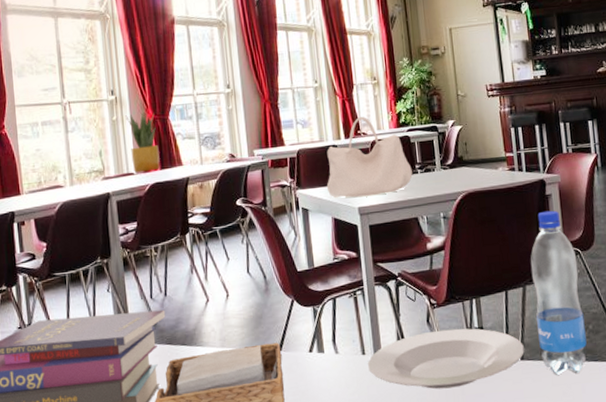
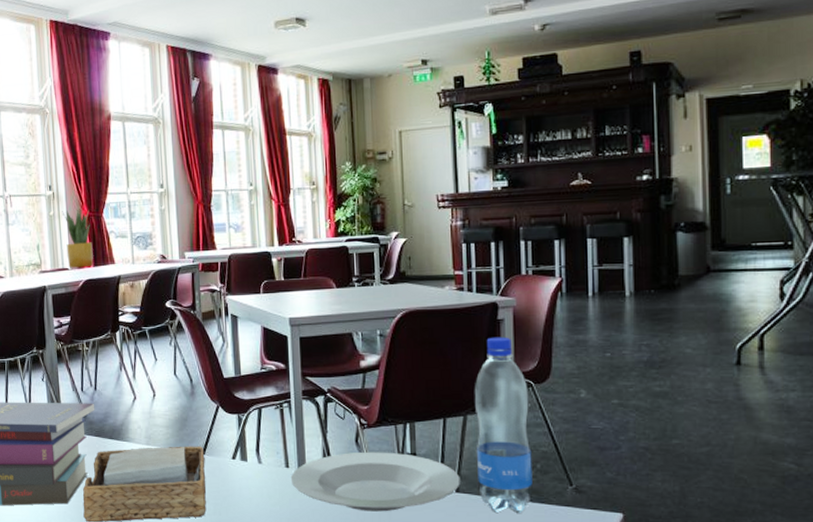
handbag: present [326,117,413,198] -> none [257,223,349,308]

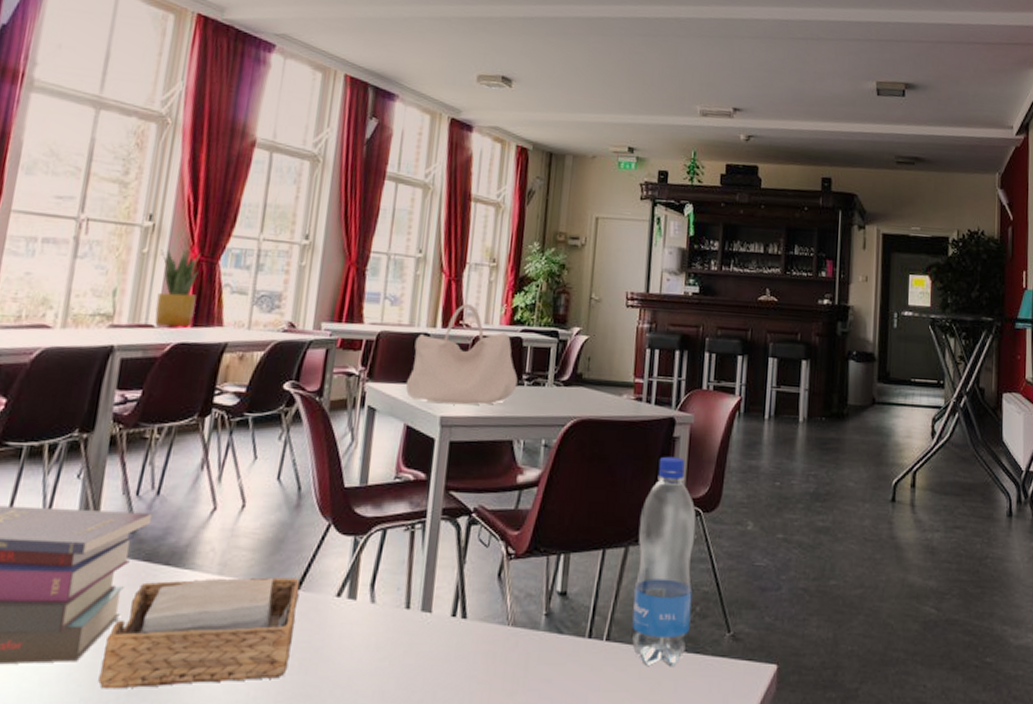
handbag: none [257,223,349,308] -> present [405,304,518,405]
plate: present [290,451,460,512] -> none [409,589,613,667]

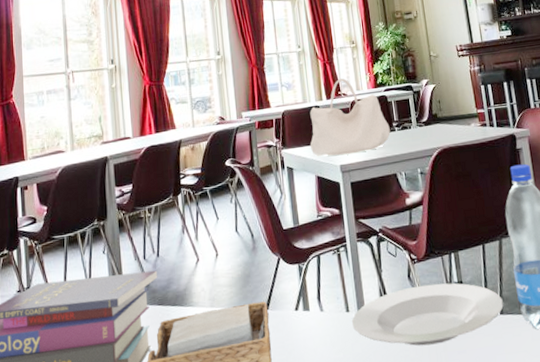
planter: present [155,249,201,327] -> none [124,79,155,137]
plate: none [409,589,613,667] -> present [351,283,504,346]

